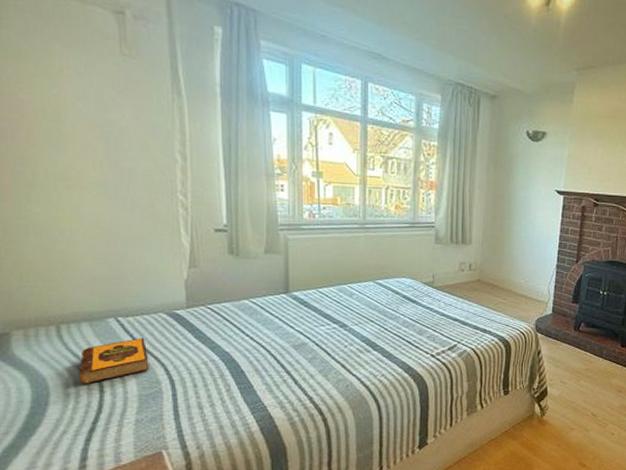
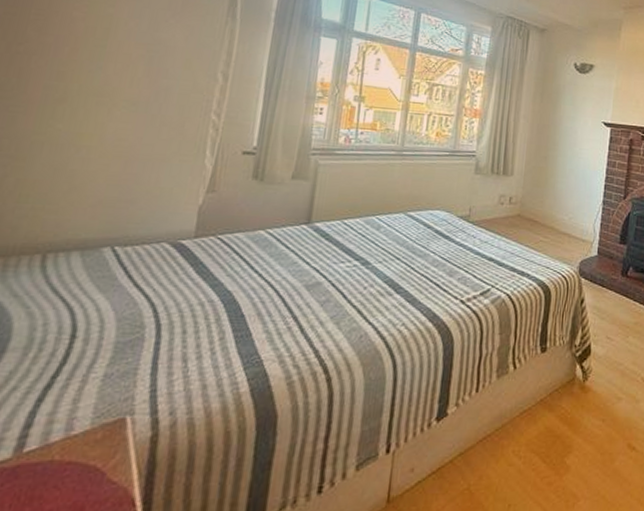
hardback book: present [78,338,150,384] -> none [50,271,140,326]

